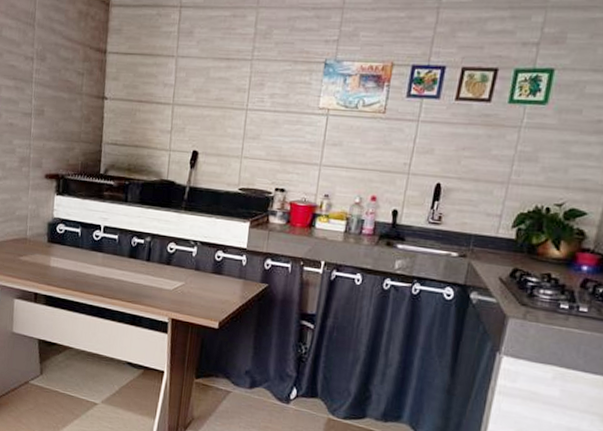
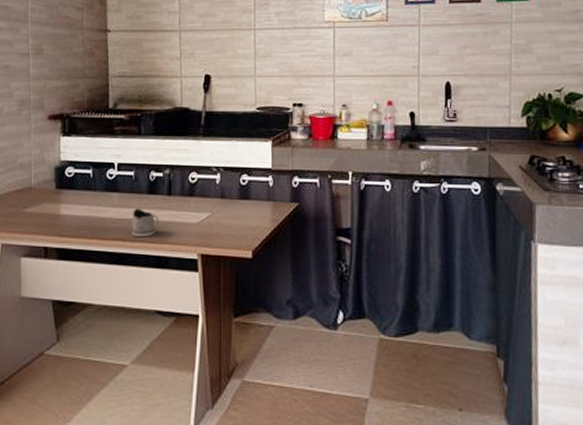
tea glass holder: none [111,269,137,297] -> present [131,209,159,238]

